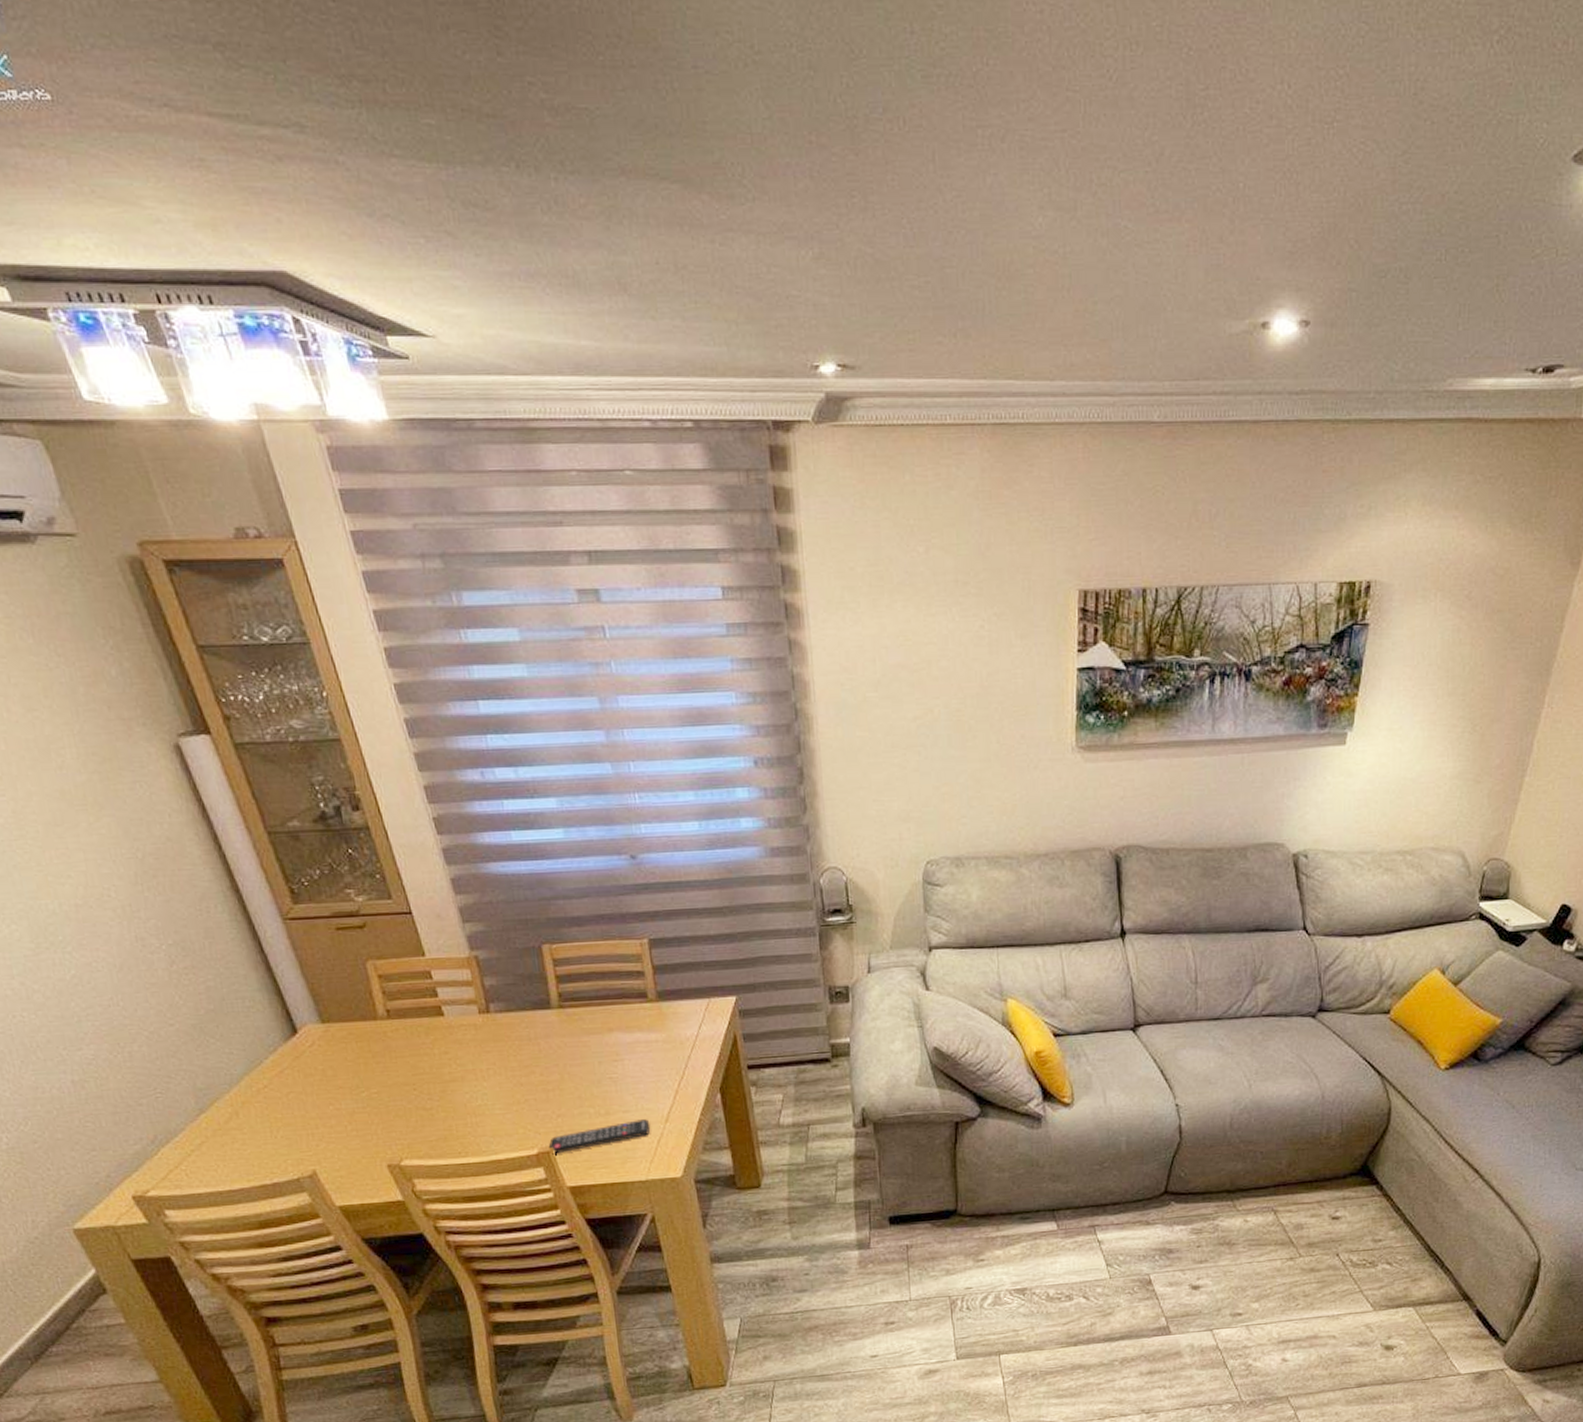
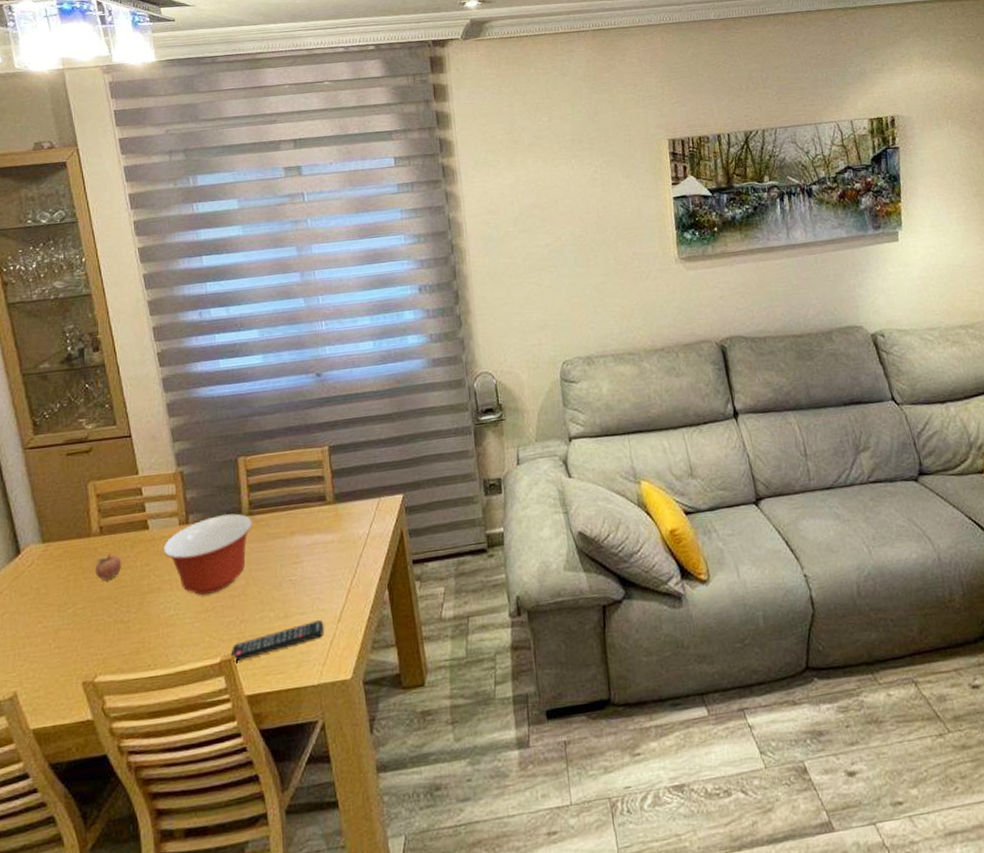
fruit: none [386,1038,418,1066] -> present [95,553,122,581]
mixing bowl: none [462,1005,564,1087] -> present [162,513,252,595]

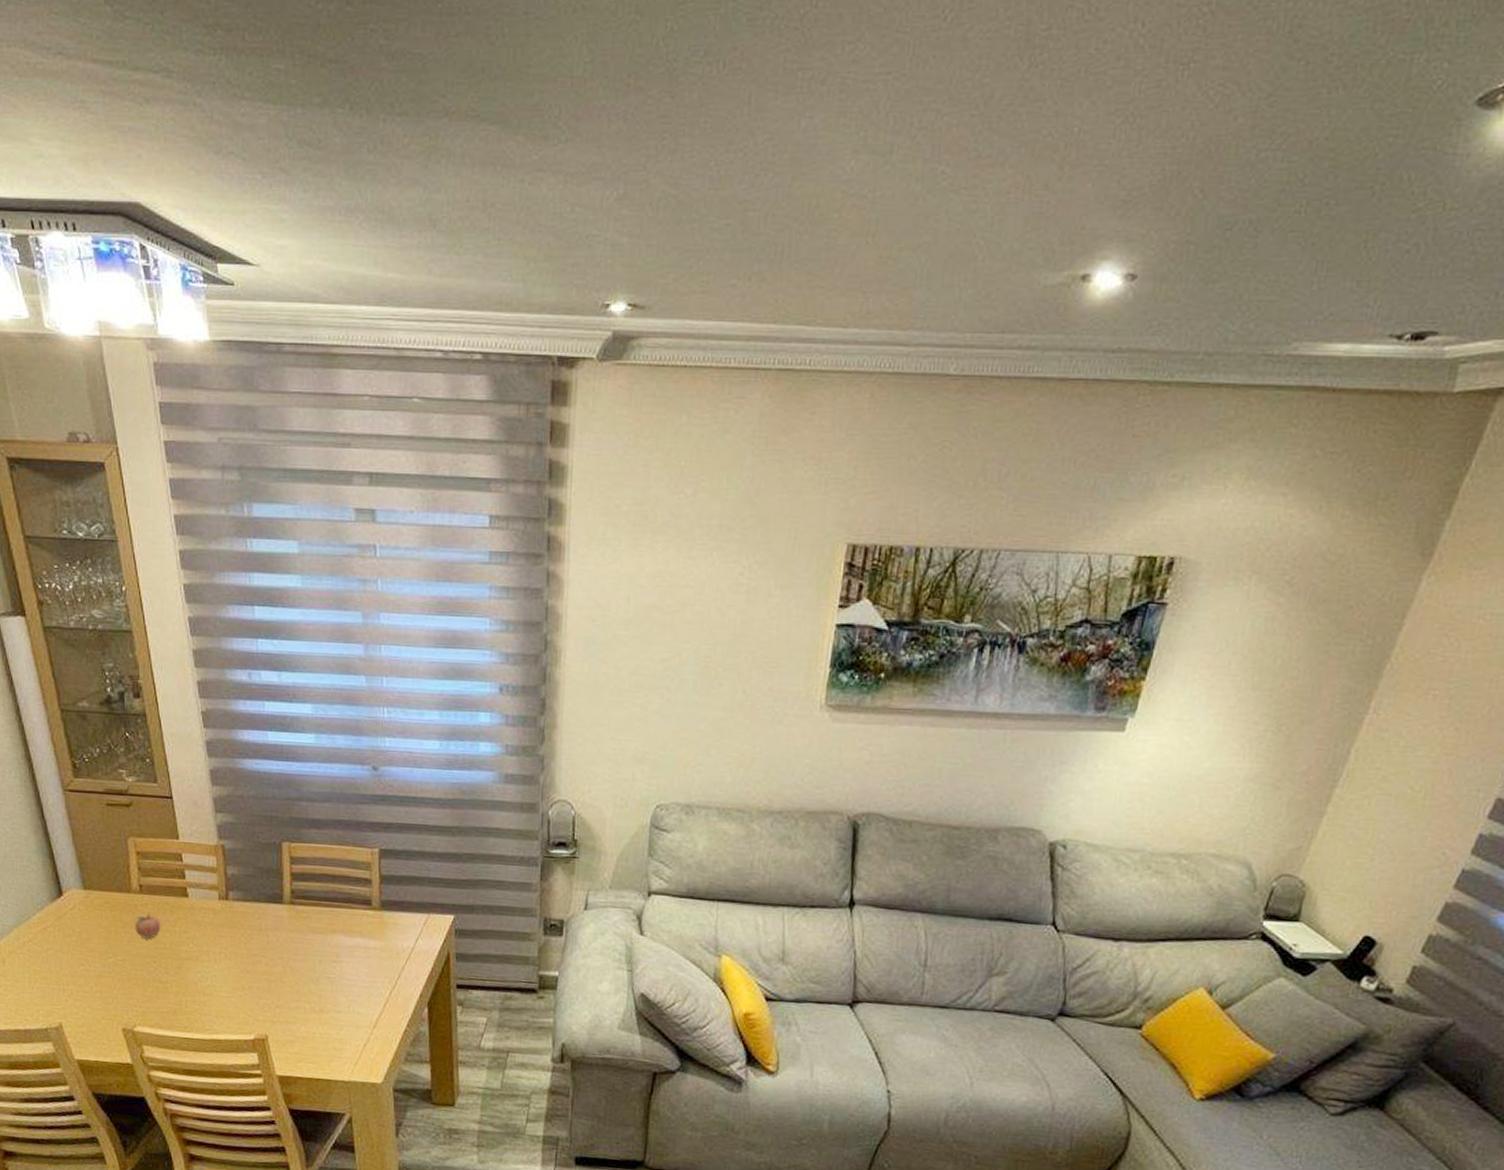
mixing bowl: present [162,513,252,595] -> none [201,898,293,973]
remote control: present [230,620,324,662] -> none [264,1021,359,1043]

